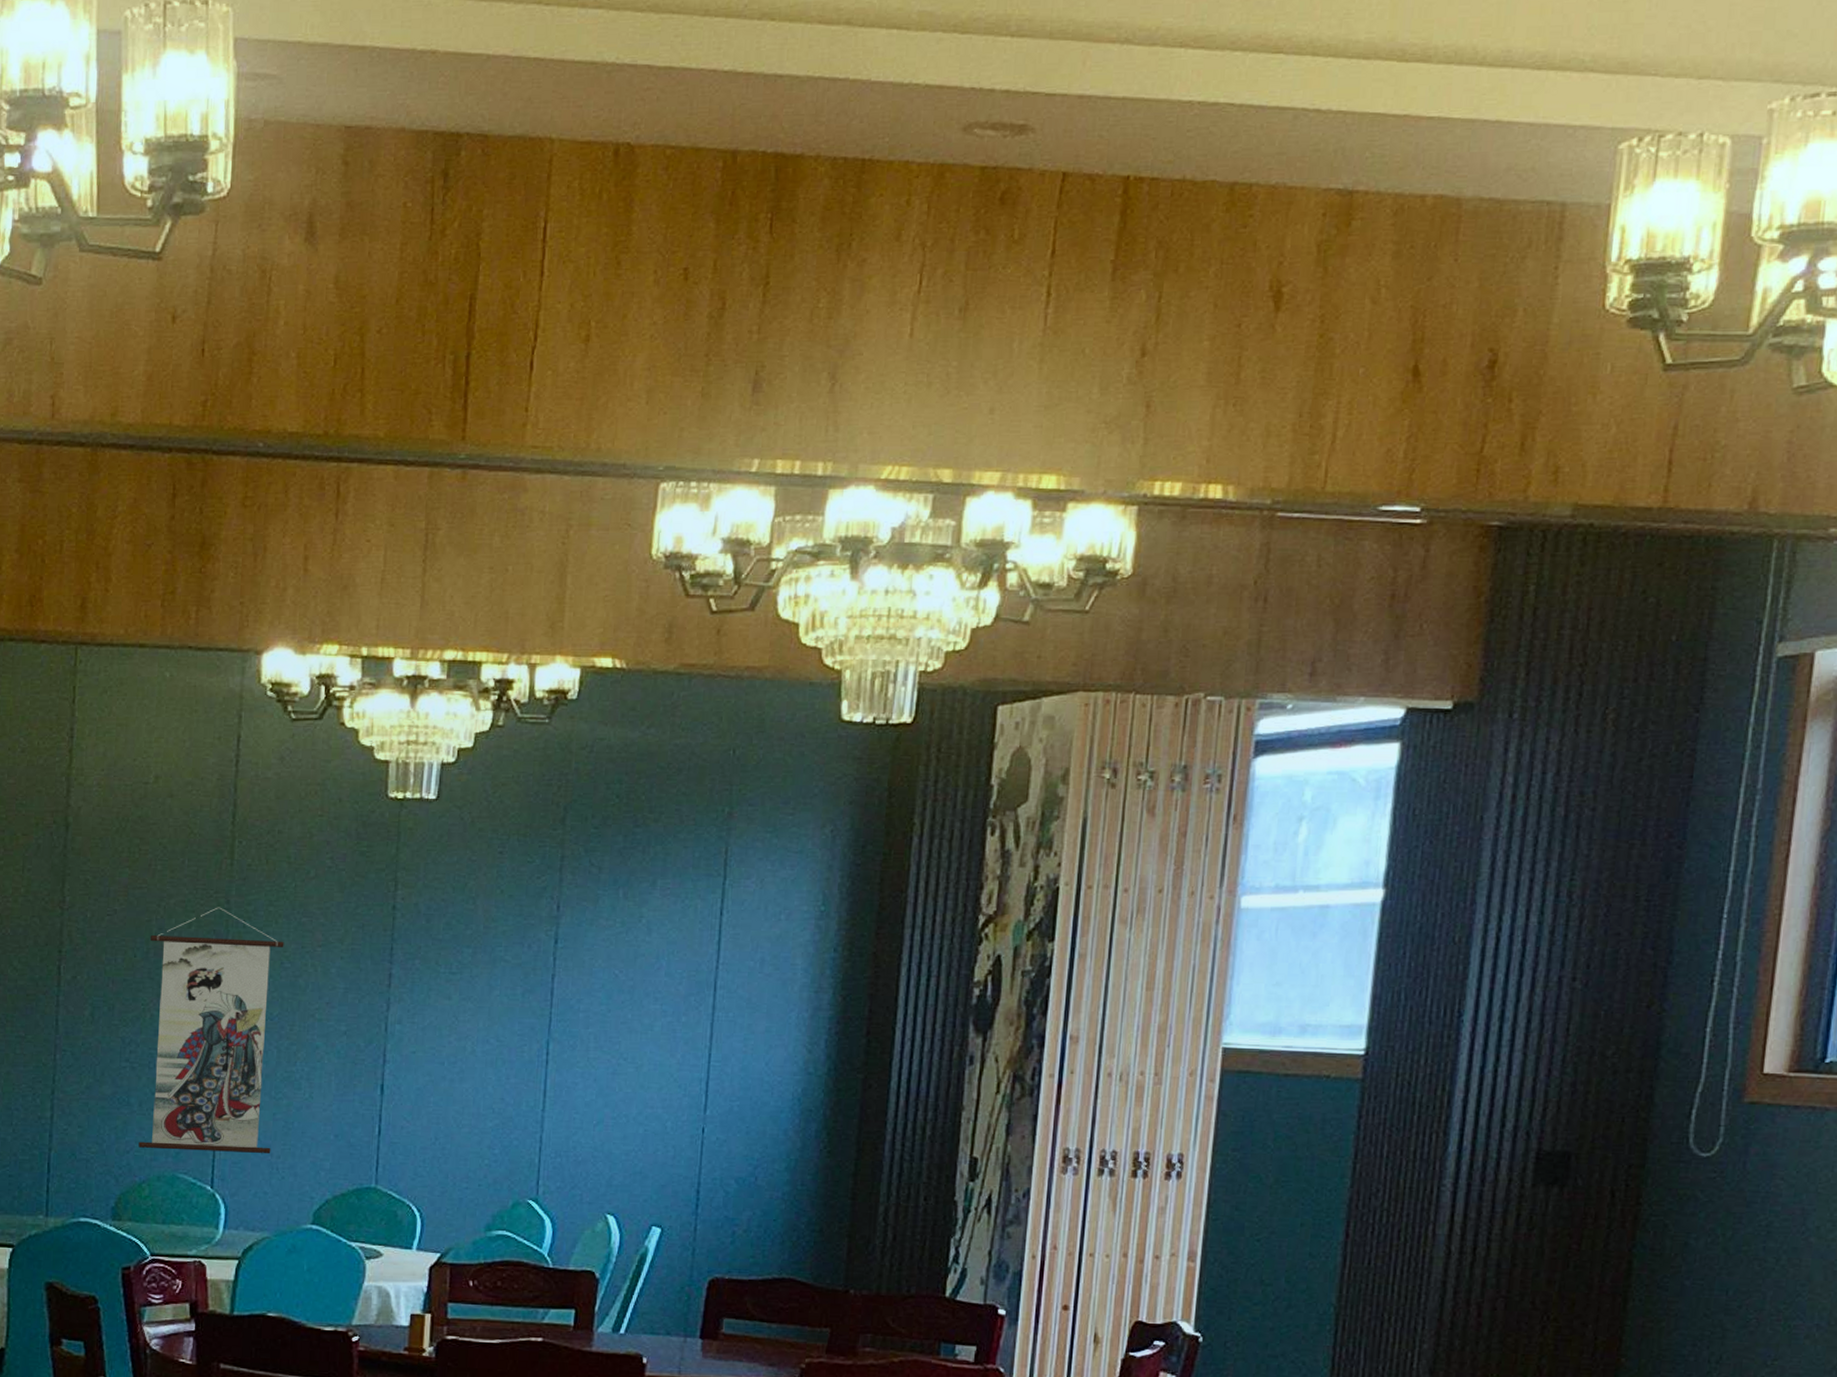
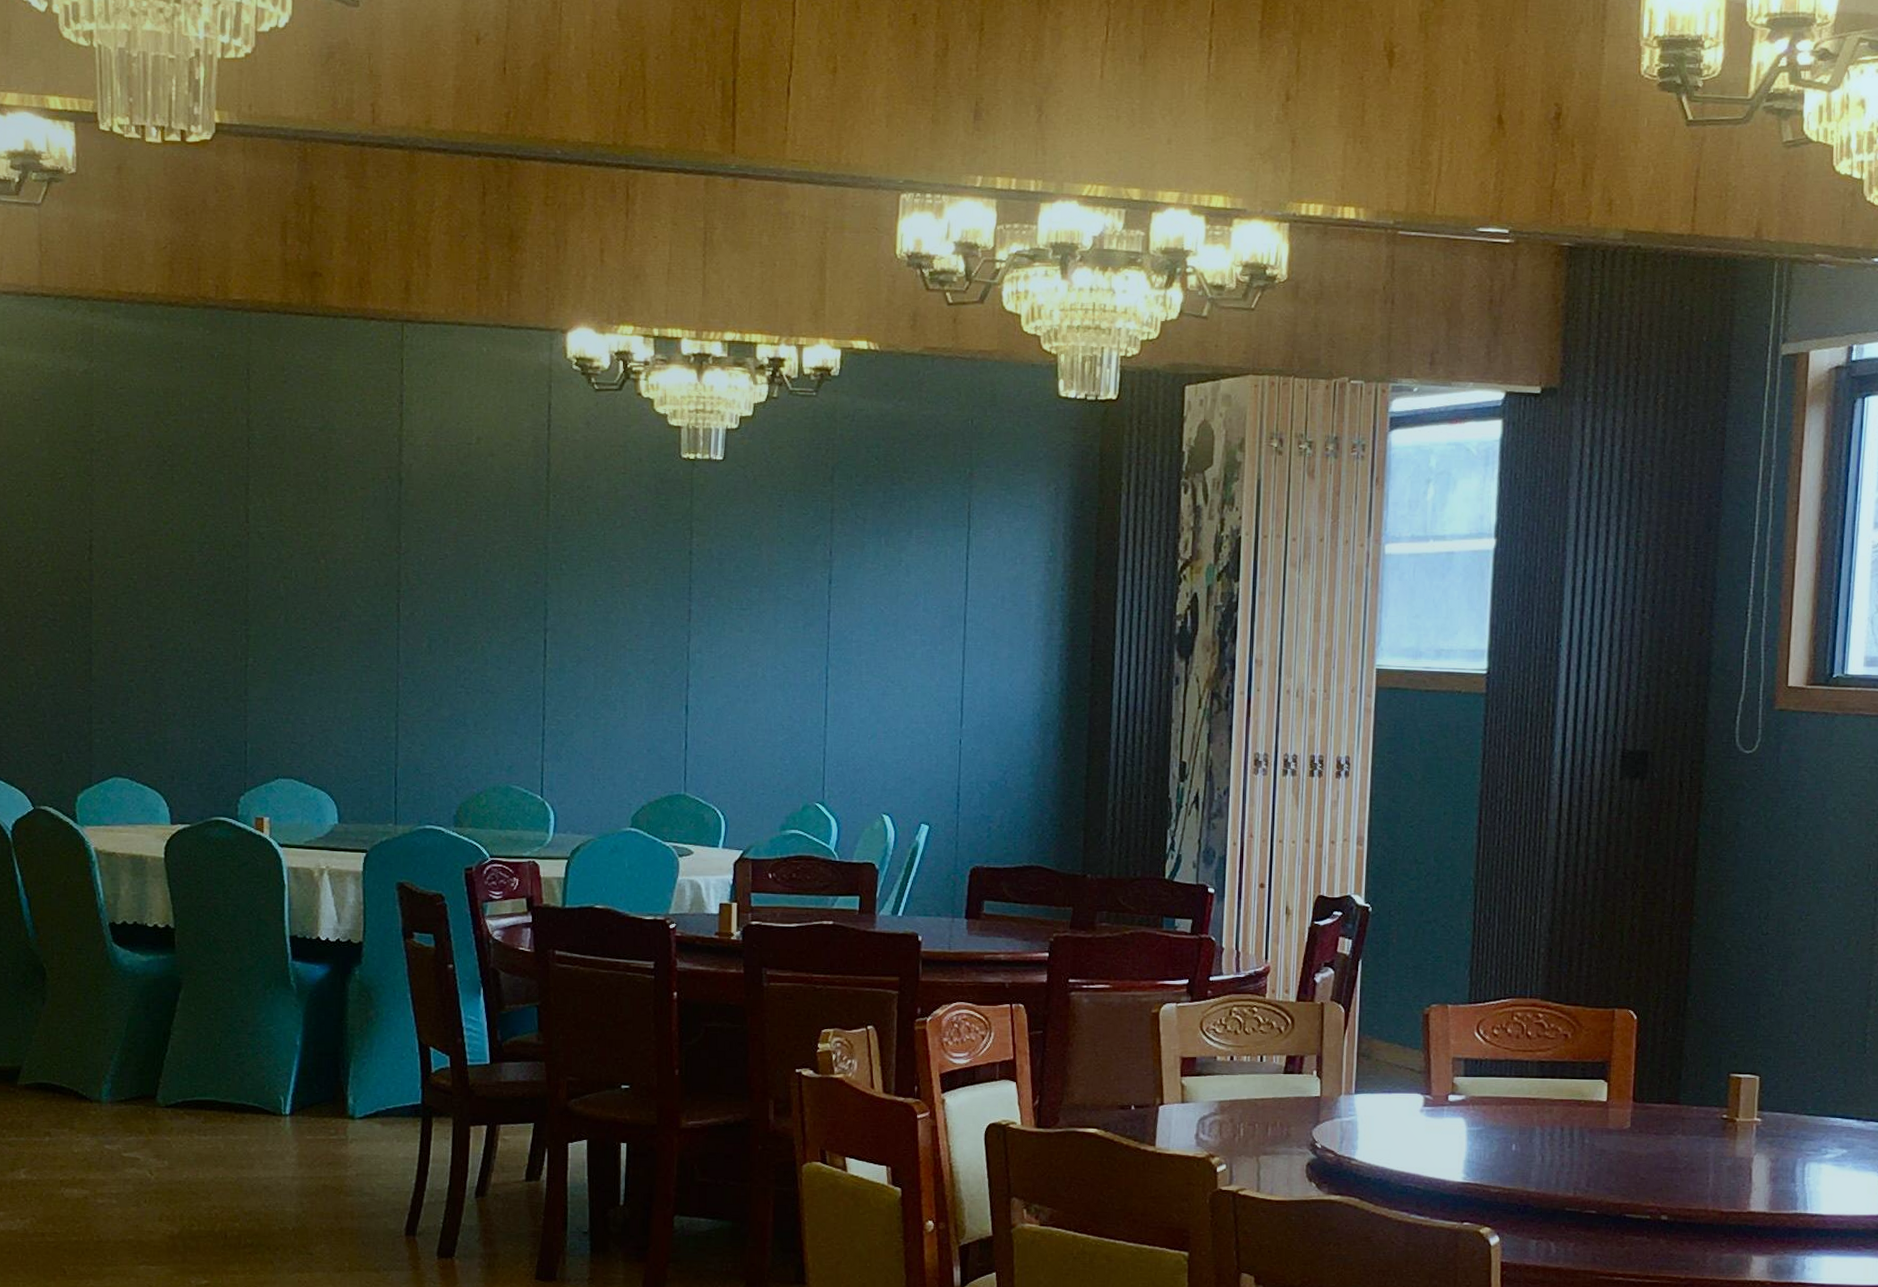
wall scroll: present [138,907,284,1154] -> none [475,552,597,767]

